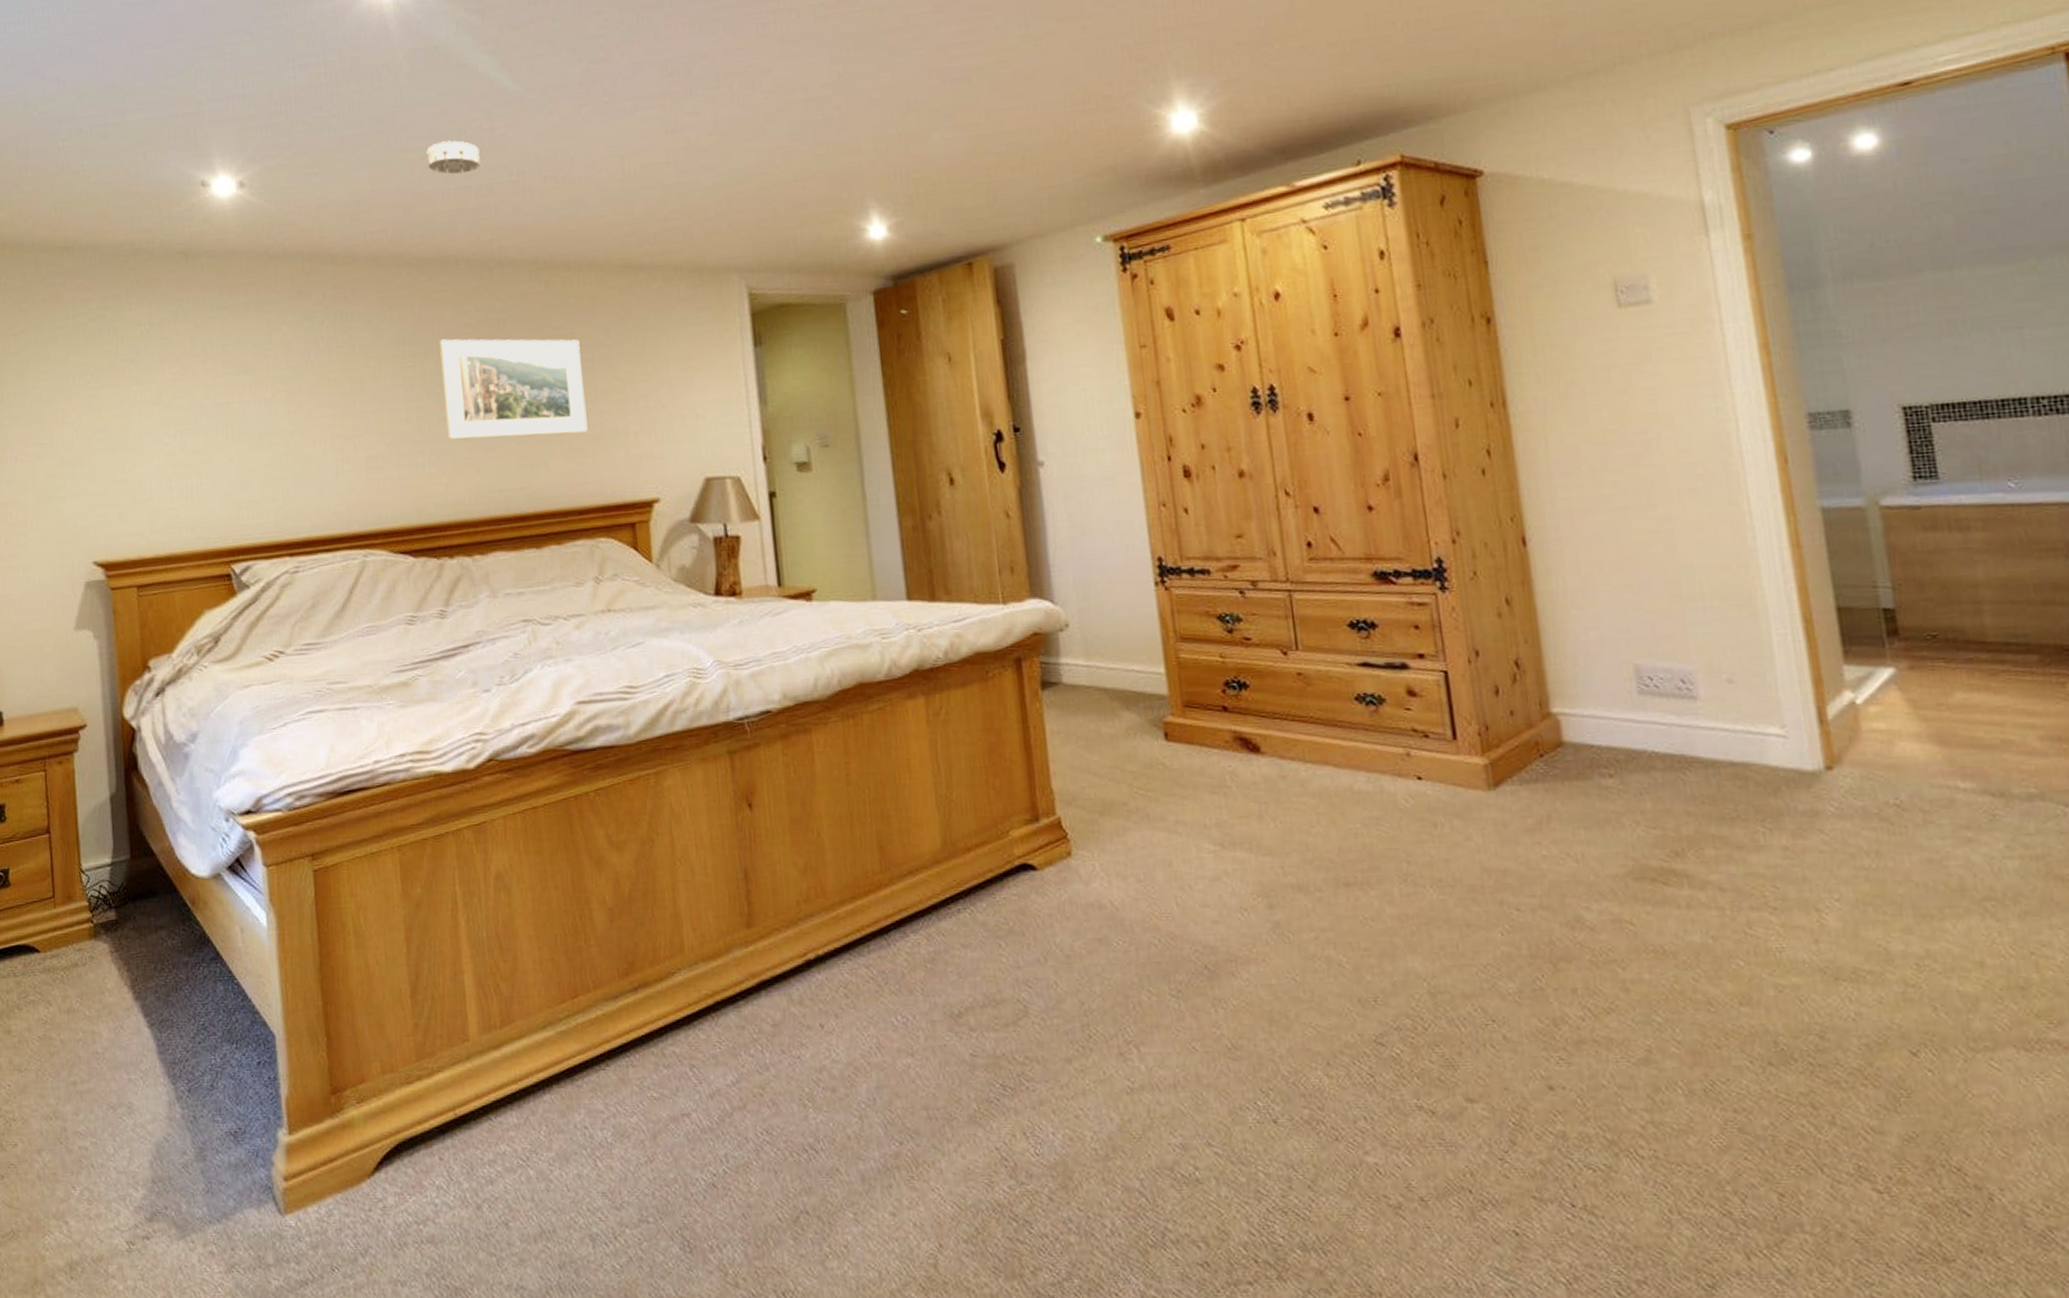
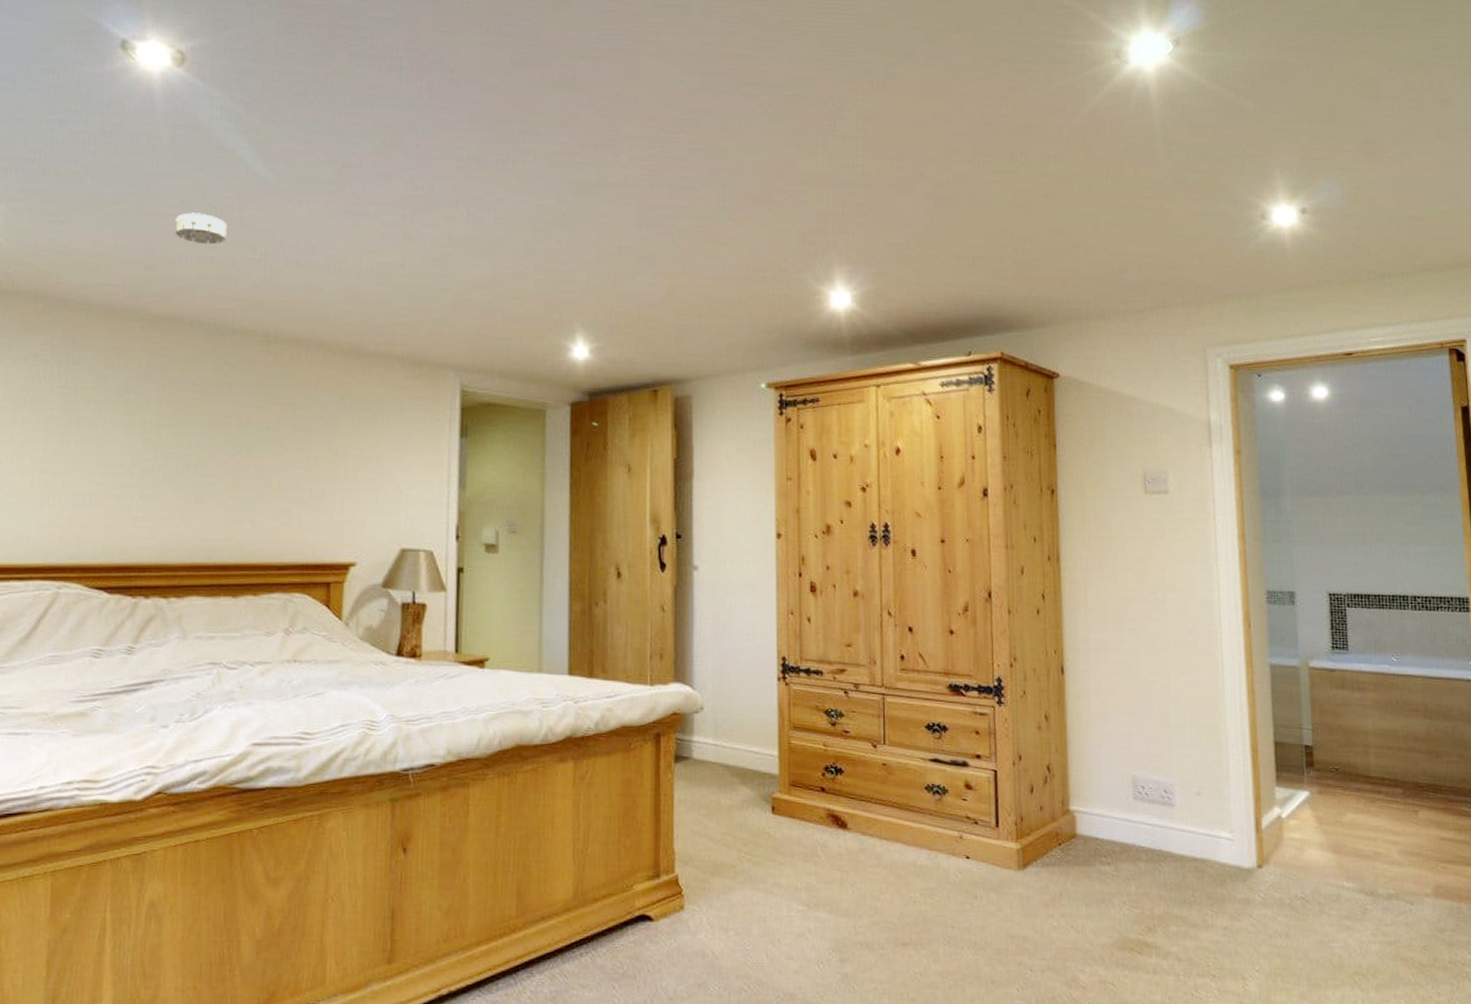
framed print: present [440,338,588,440] -> none [159,393,299,495]

